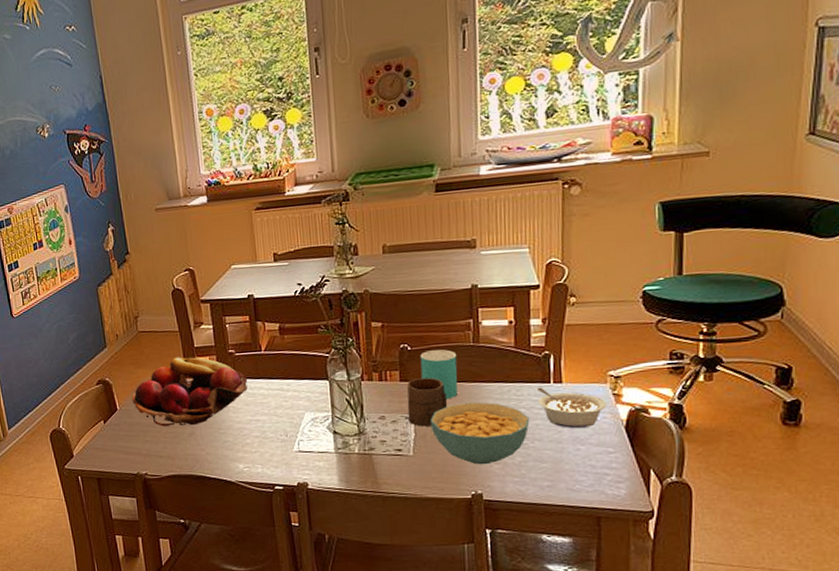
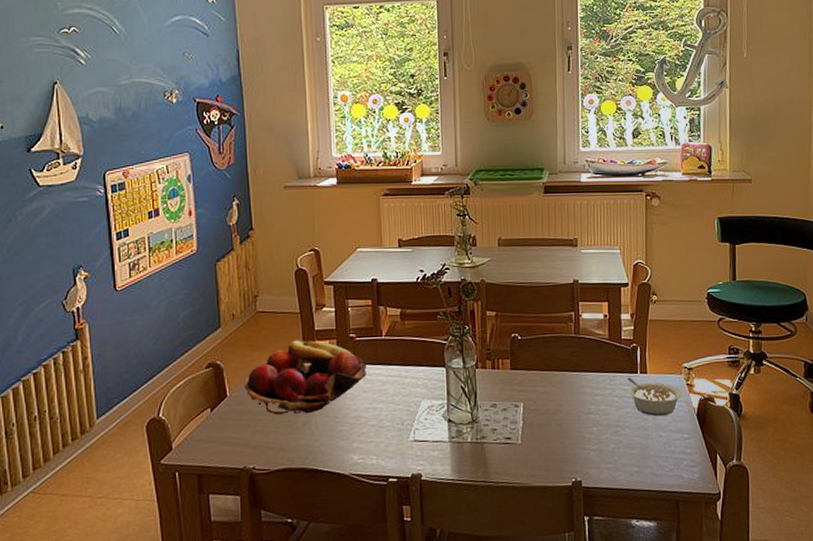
cup: present [407,378,447,427] -> none [516,366,551,415]
cup: present [420,349,458,400] -> none [529,340,561,388]
cereal bowl: present [430,402,530,465] -> none [536,390,621,452]

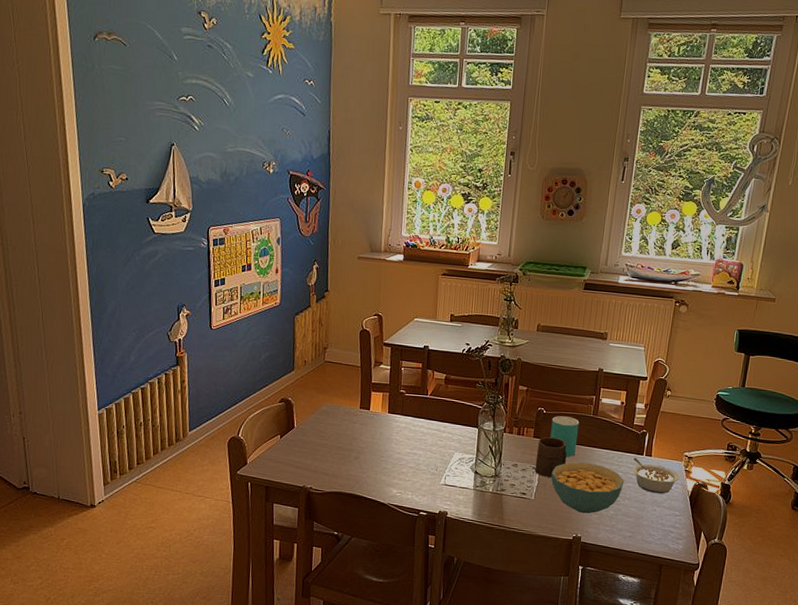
fruit basket: present [244,340,367,415] -> none [309,389,413,450]
cup: none [516,366,551,415] -> present [535,437,567,477]
cup: none [529,340,561,388] -> present [550,416,580,458]
cereal bowl: none [536,390,621,452] -> present [551,462,625,514]

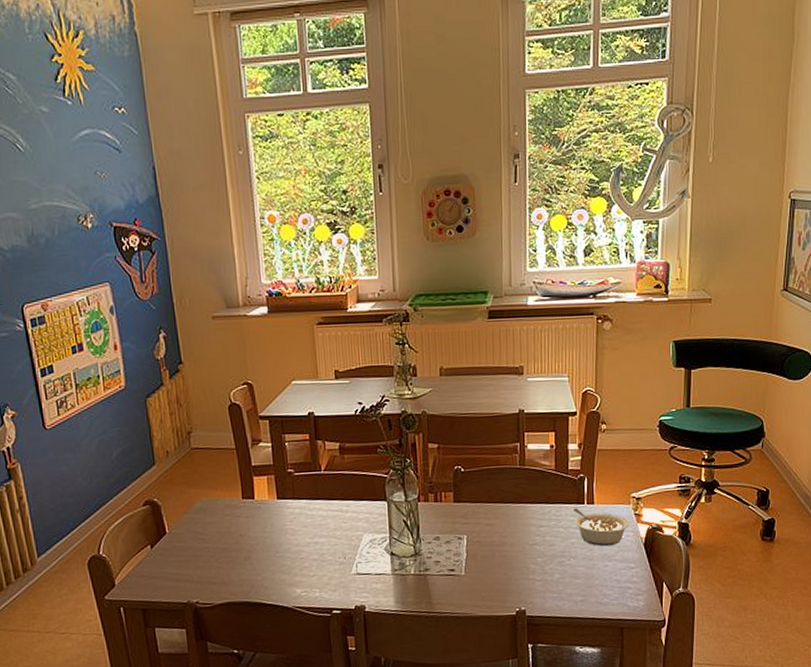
cup: present [535,437,567,477] -> none [460,499,495,547]
cup: present [550,416,580,458] -> none [472,471,506,520]
cereal bowl: present [551,462,625,514] -> none [480,522,567,583]

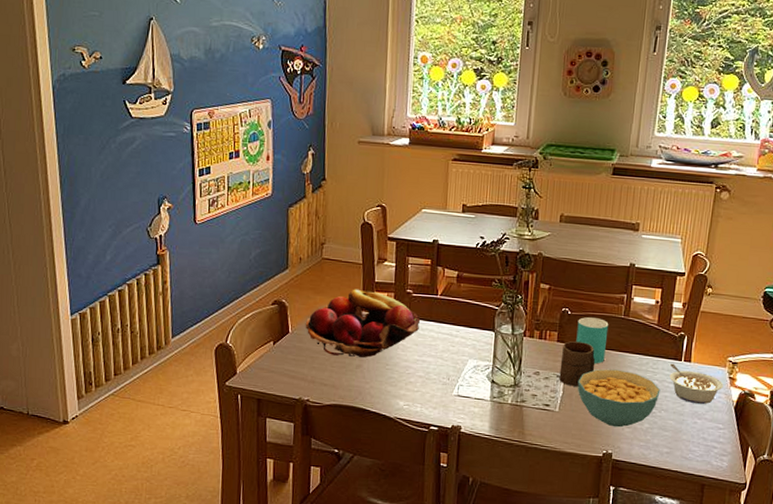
fruit basket: none [182,476,307,551] -> present [305,289,421,358]
cup: none [460,499,495,547] -> present [559,341,595,387]
cup: none [472,471,506,520] -> present [576,317,609,364]
cereal bowl: none [480,522,567,583] -> present [577,369,661,428]

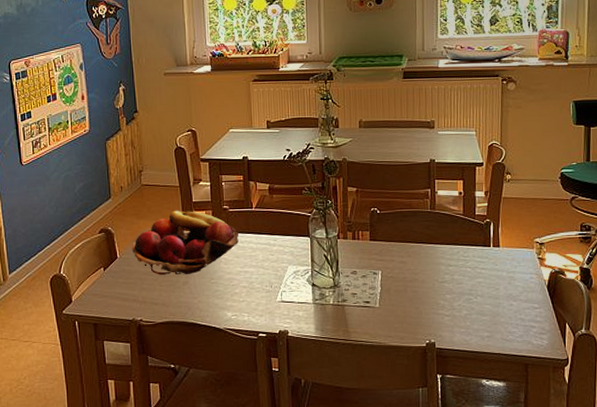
cup: present [559,341,595,387] -> none [375,238,408,282]
cup: present [576,317,609,364] -> none [387,214,417,258]
cereal bowl: present [577,369,661,428] -> none [394,261,474,317]
legume: present [669,363,724,405] -> none [479,250,534,287]

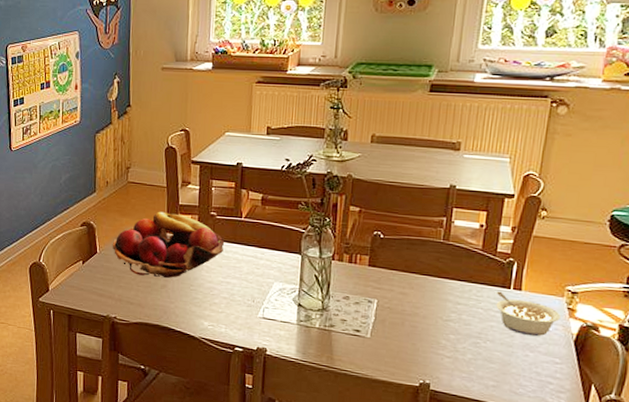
legume: none [479,250,534,287] -> present [496,291,561,337]

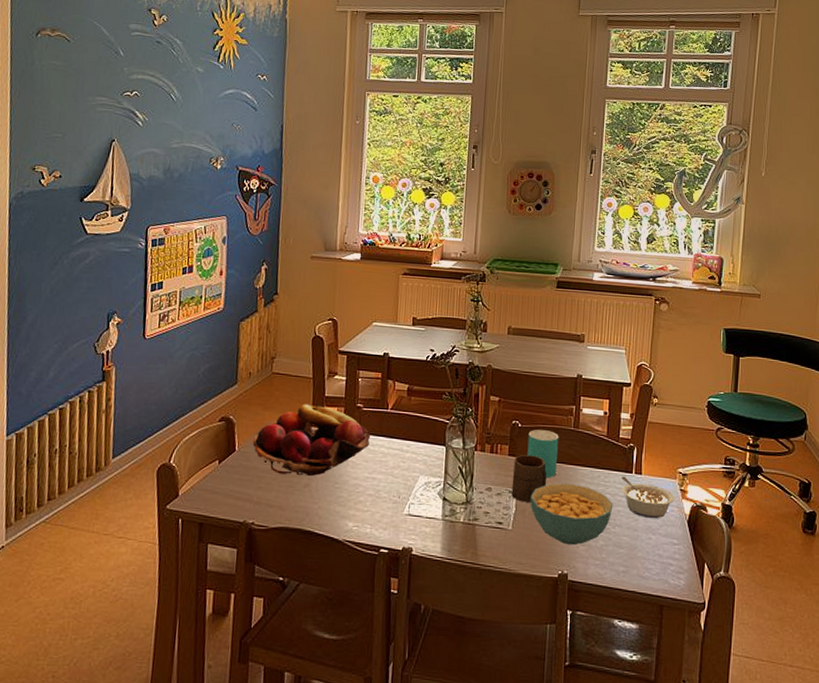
cup: none [370,266,410,313] -> present [511,455,546,502]
cup: none [389,241,426,290] -> present [527,430,559,478]
cereal bowl: none [391,295,486,357] -> present [530,483,613,546]

